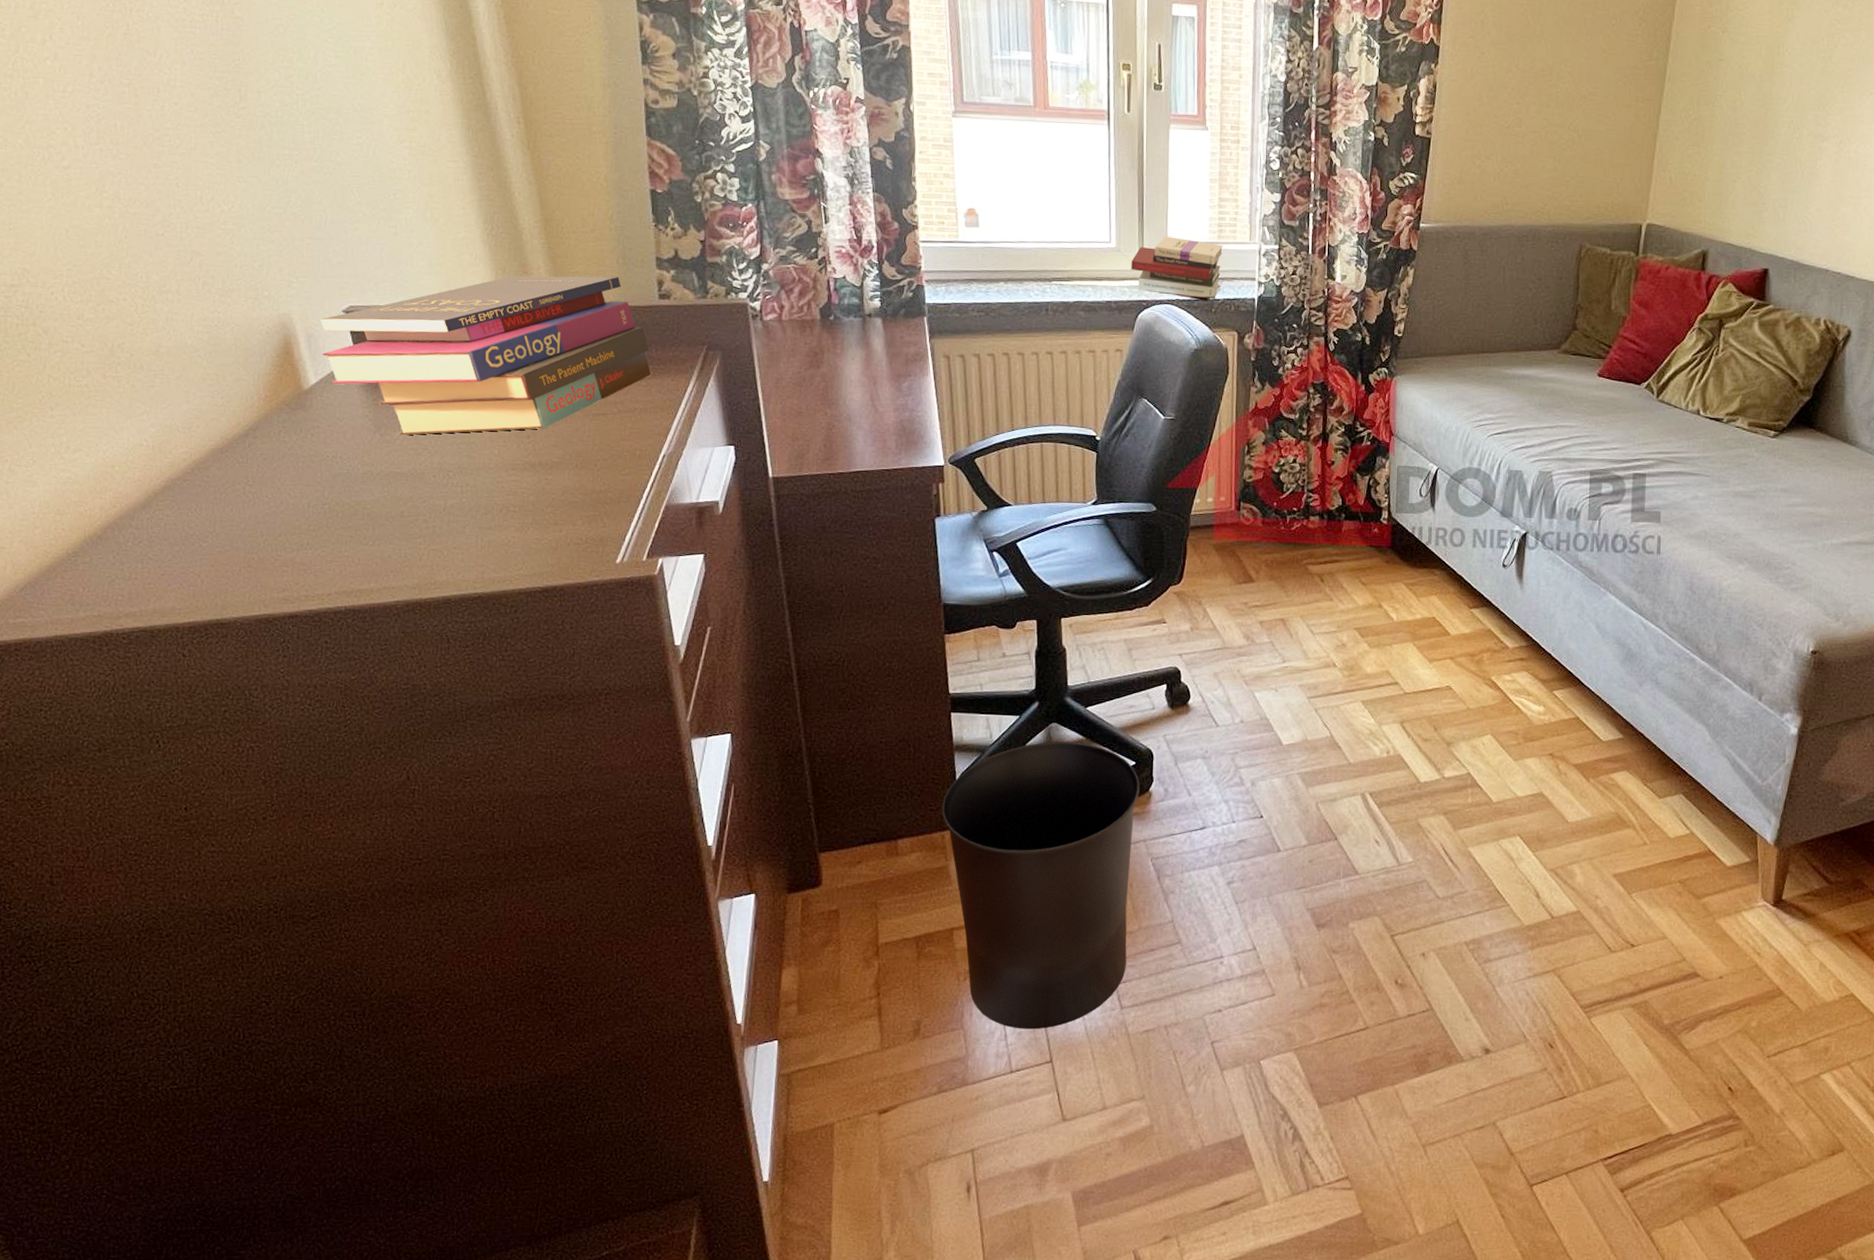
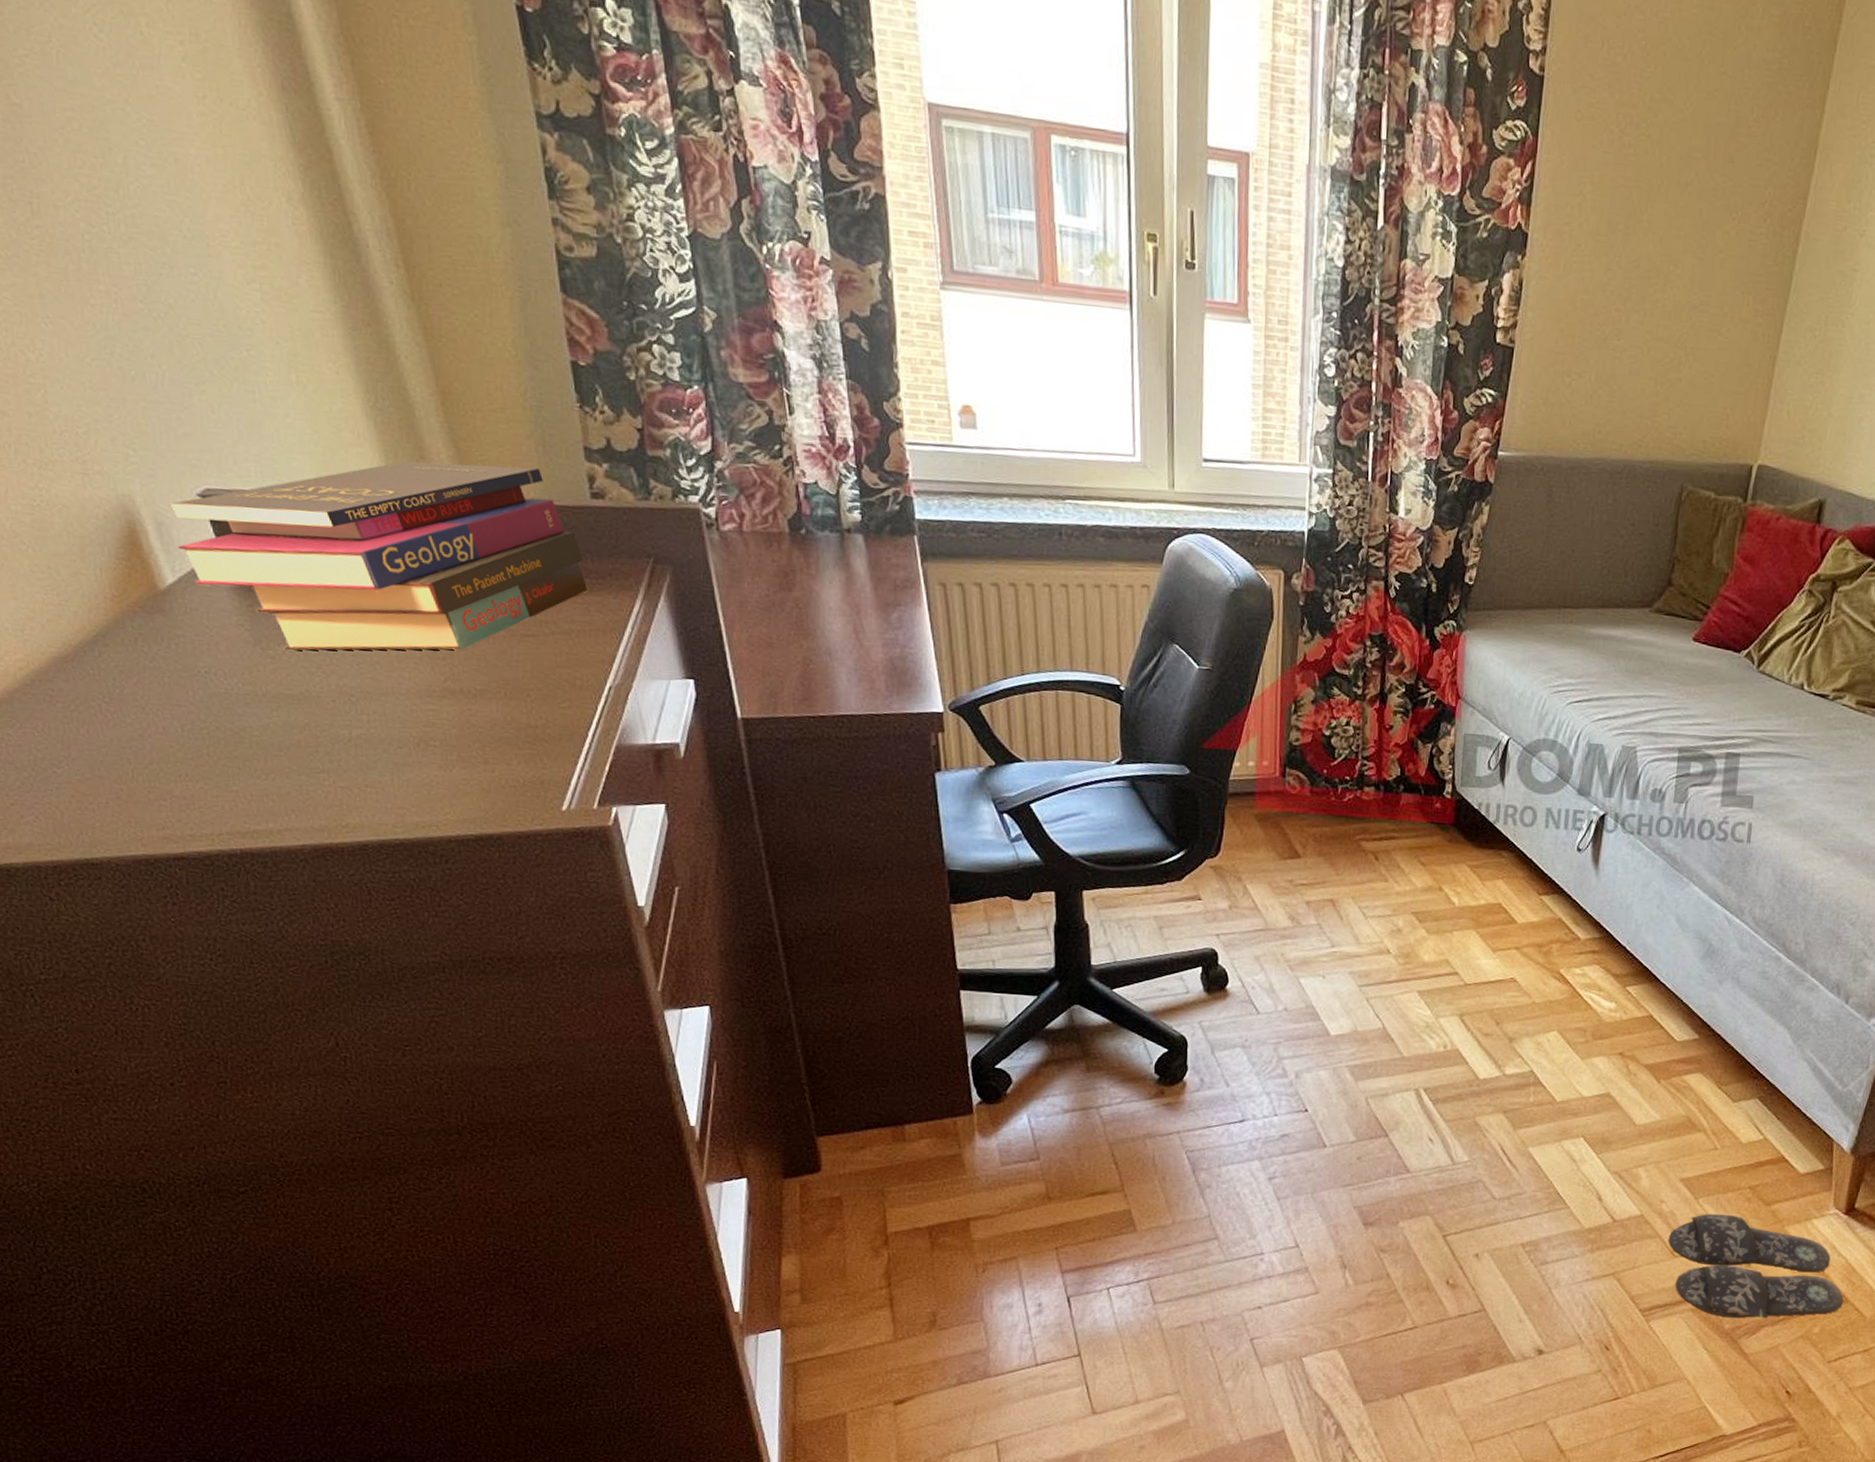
waste bin: present [942,741,1140,1030] -> none [953,1025,1173,1323]
books: present [1131,236,1223,301] -> none [1159,452,1268,533]
slippers: none [1605,908,1778,1014] -> present [1669,1213,1843,1319]

